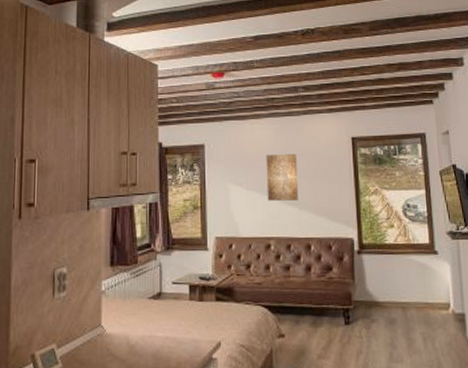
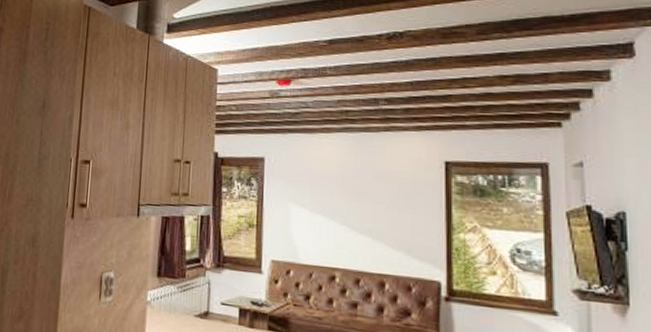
wall art: present [266,153,298,201] -> none [334,174,373,230]

